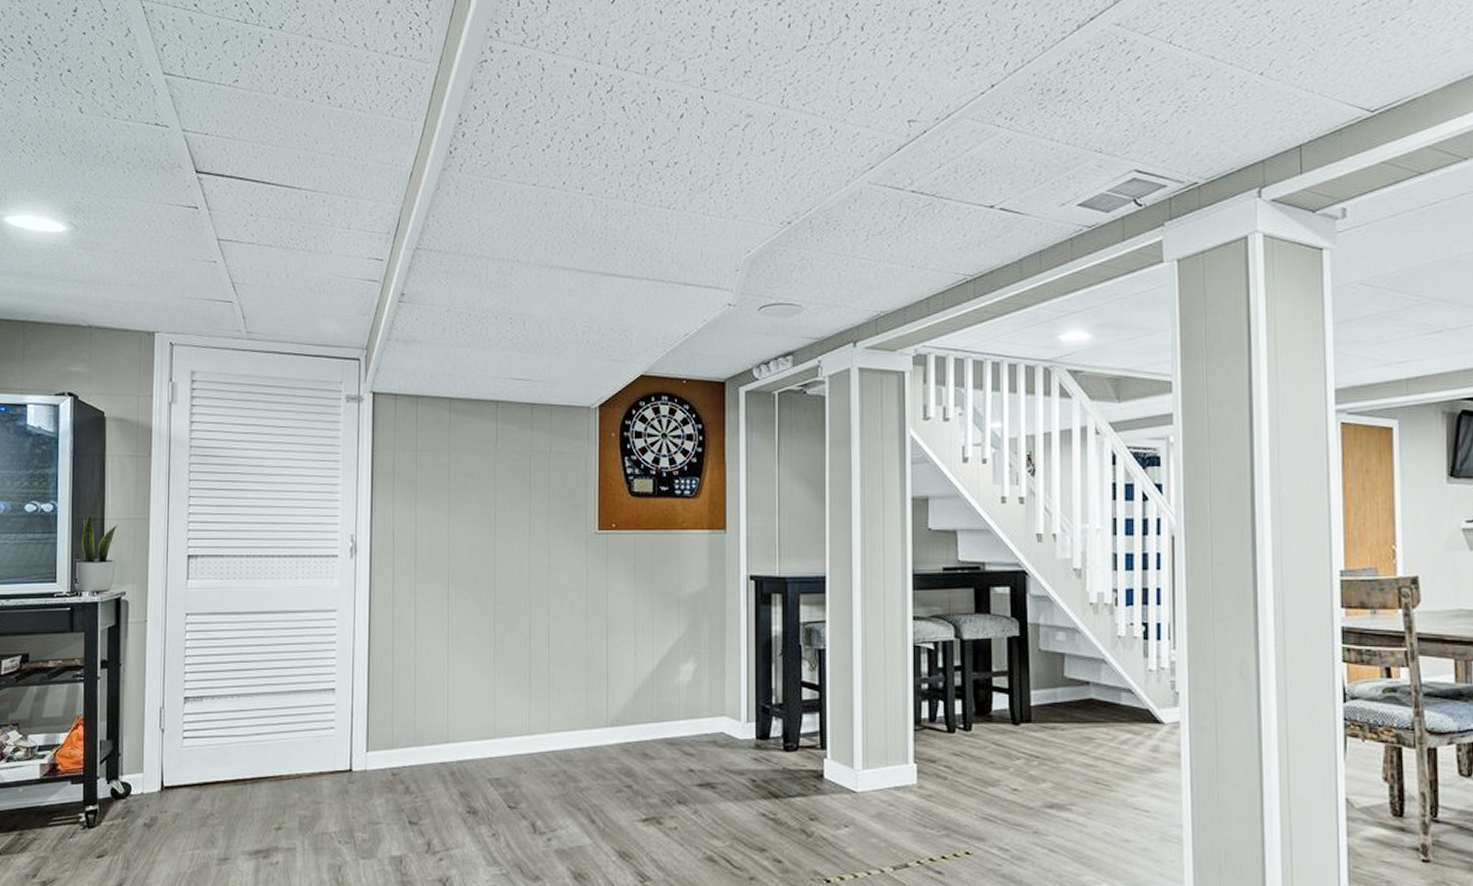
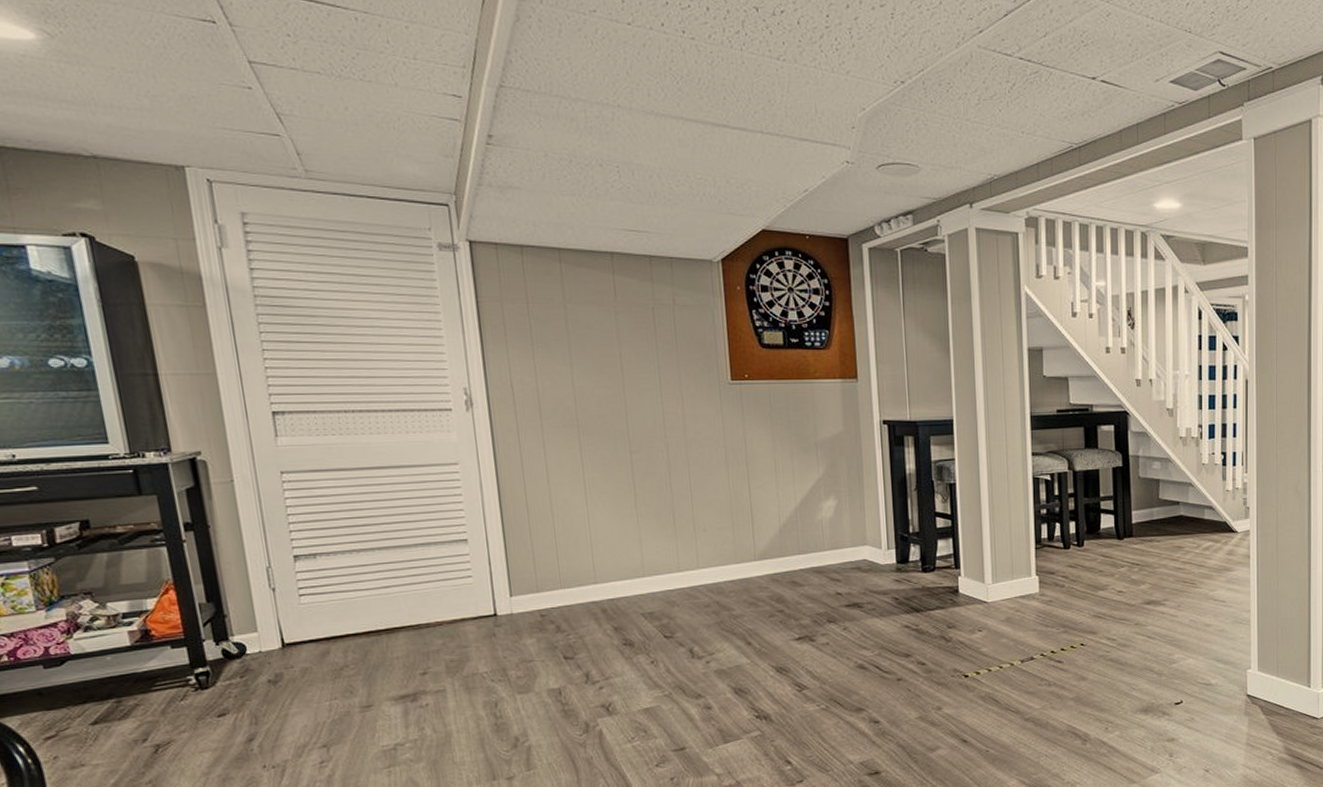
potted plant: present [73,512,123,593] -> none [127,367,186,454]

